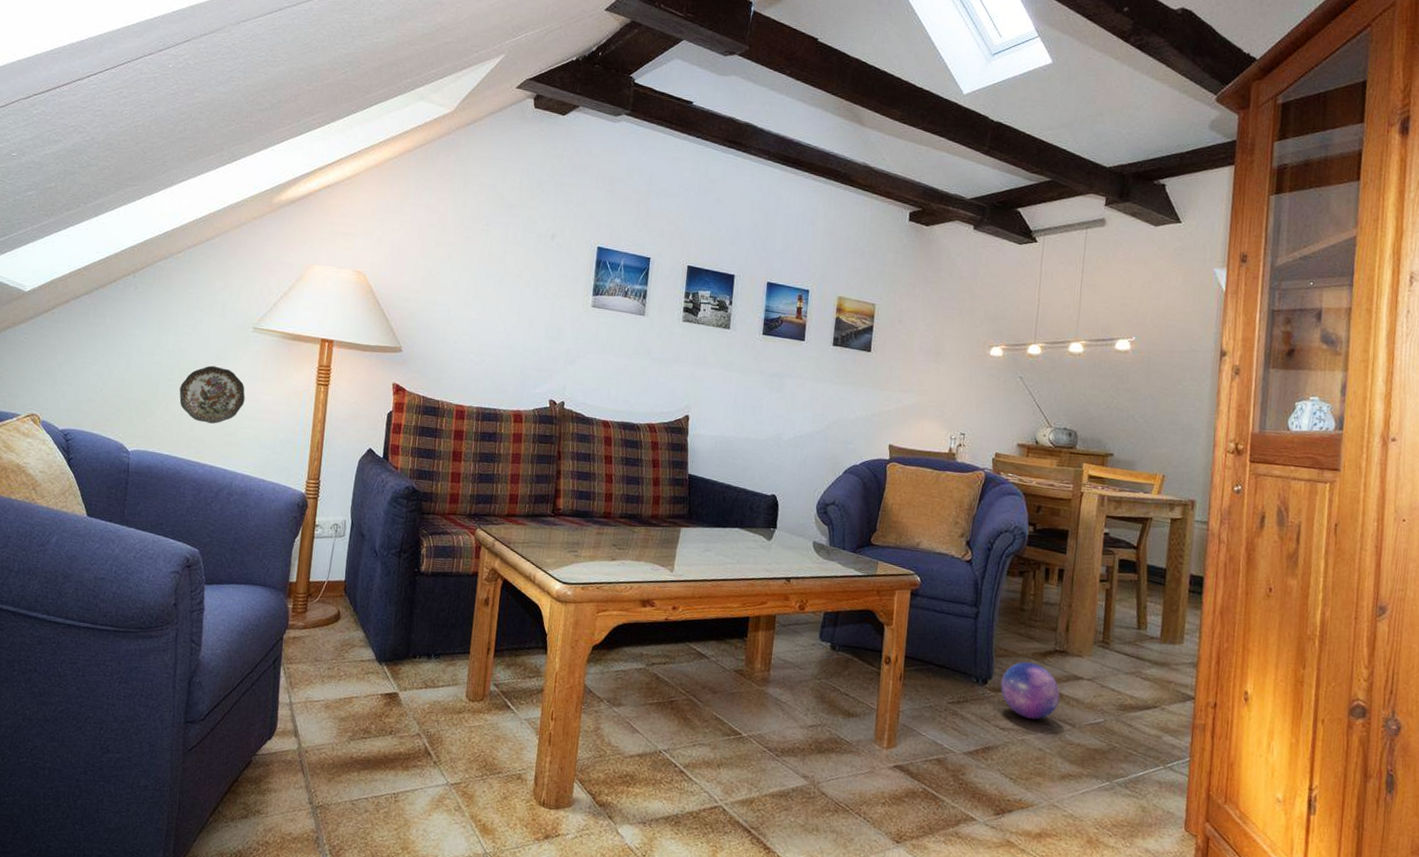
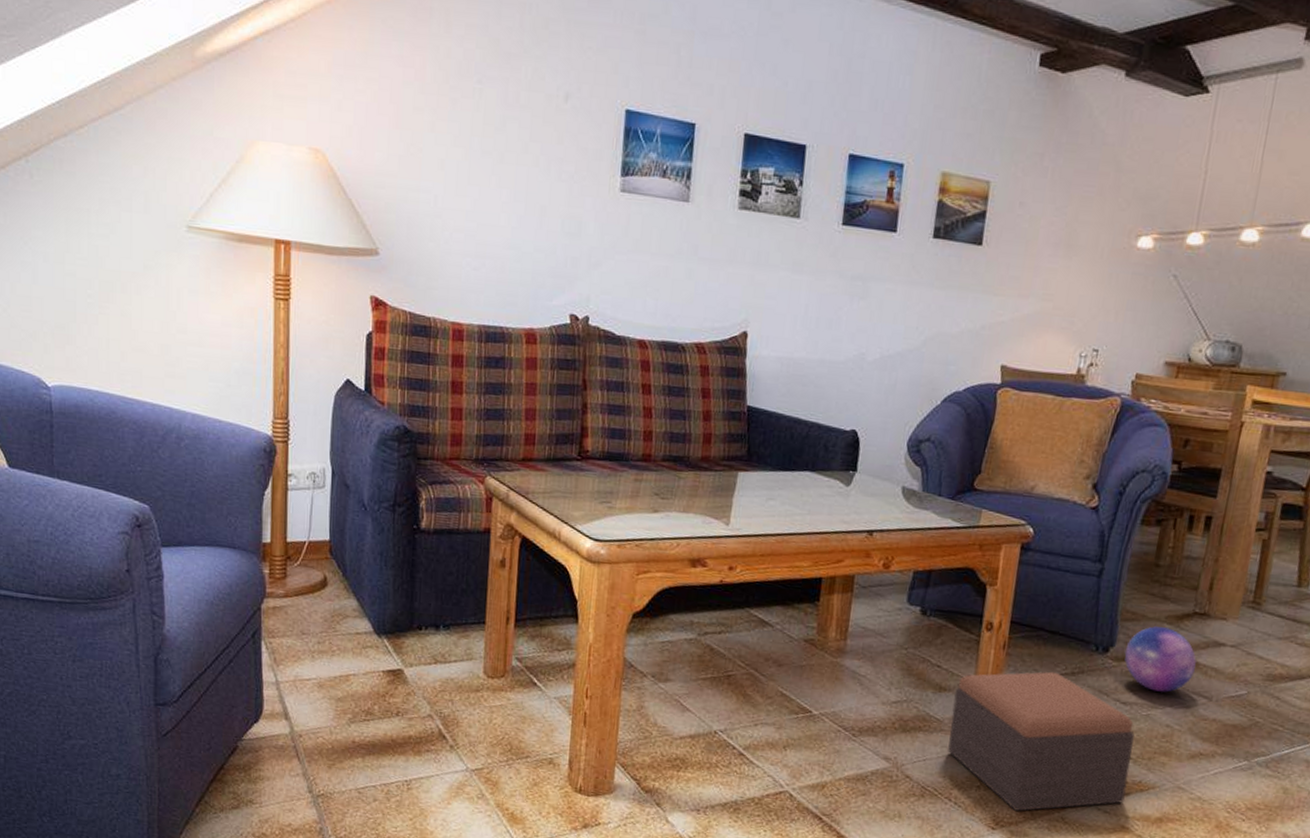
decorative plate: present [179,365,245,424] -> none [103,276,186,351]
footstool: none [857,700,1013,826] -> present [948,671,1135,811]

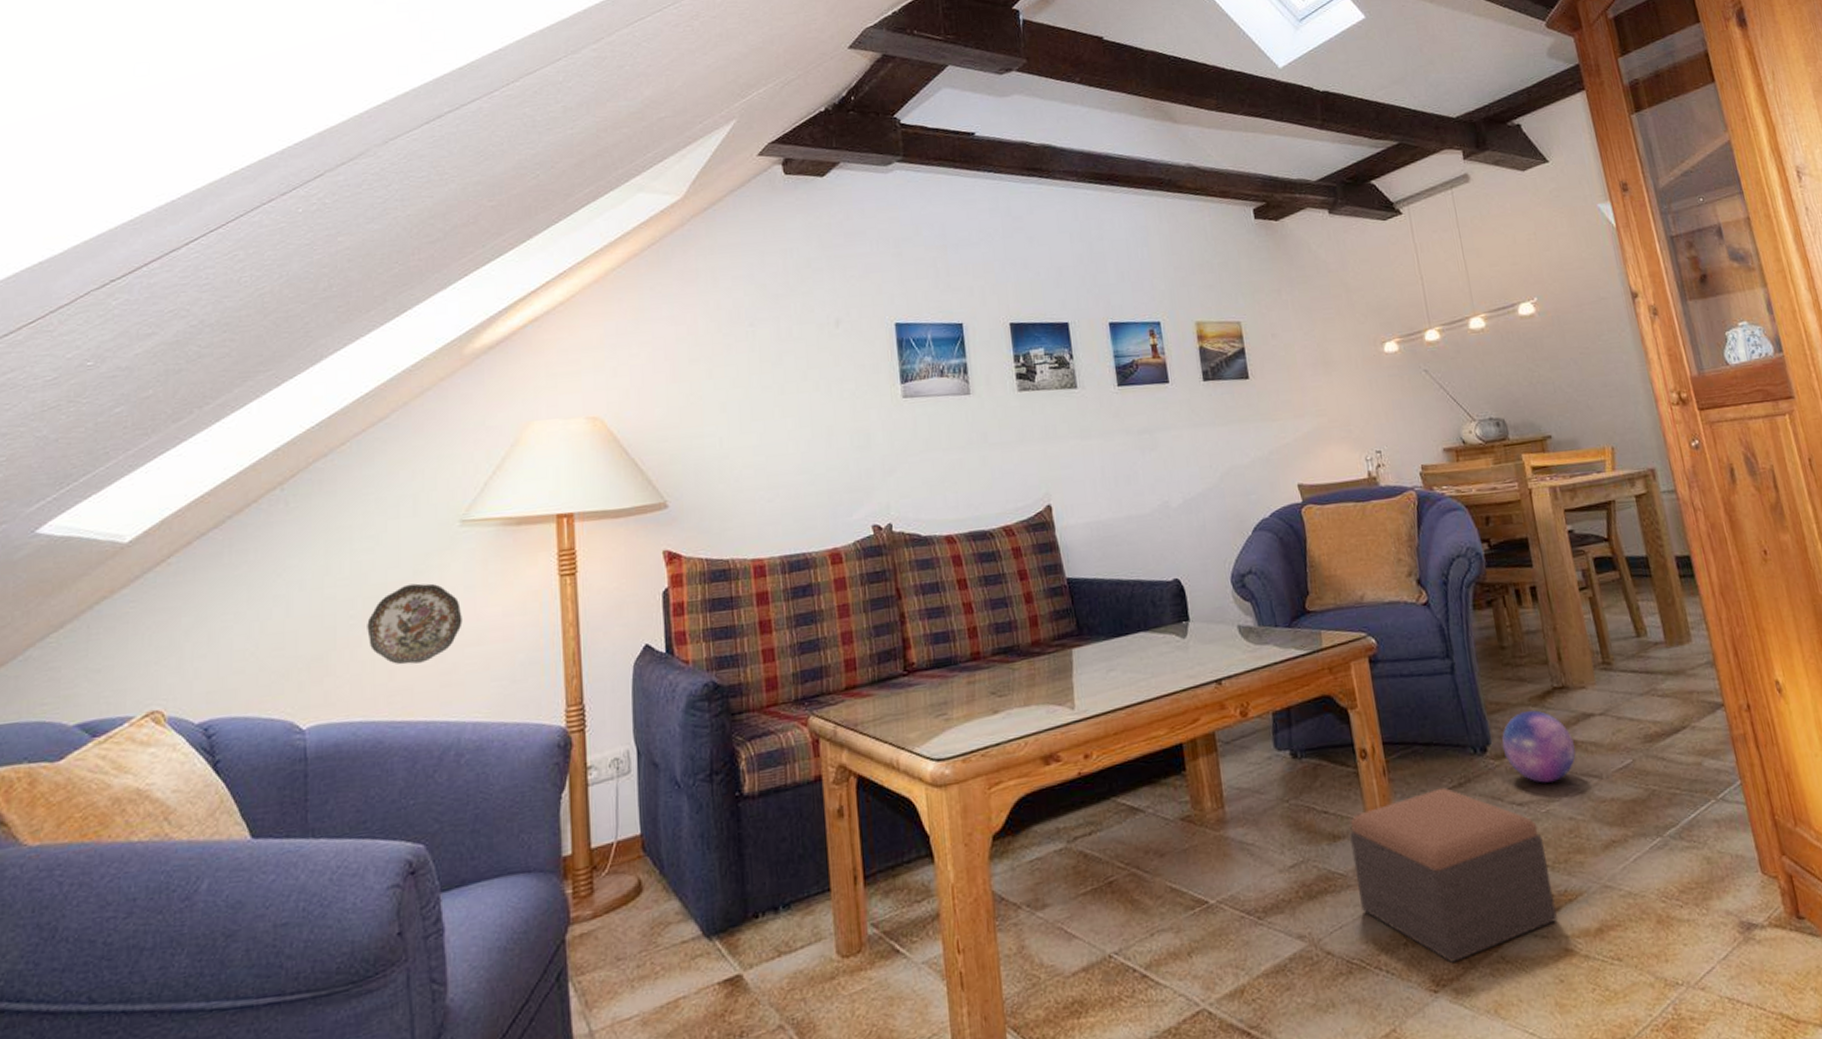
decorative plate: none [103,276,186,351] -> present [367,583,462,665]

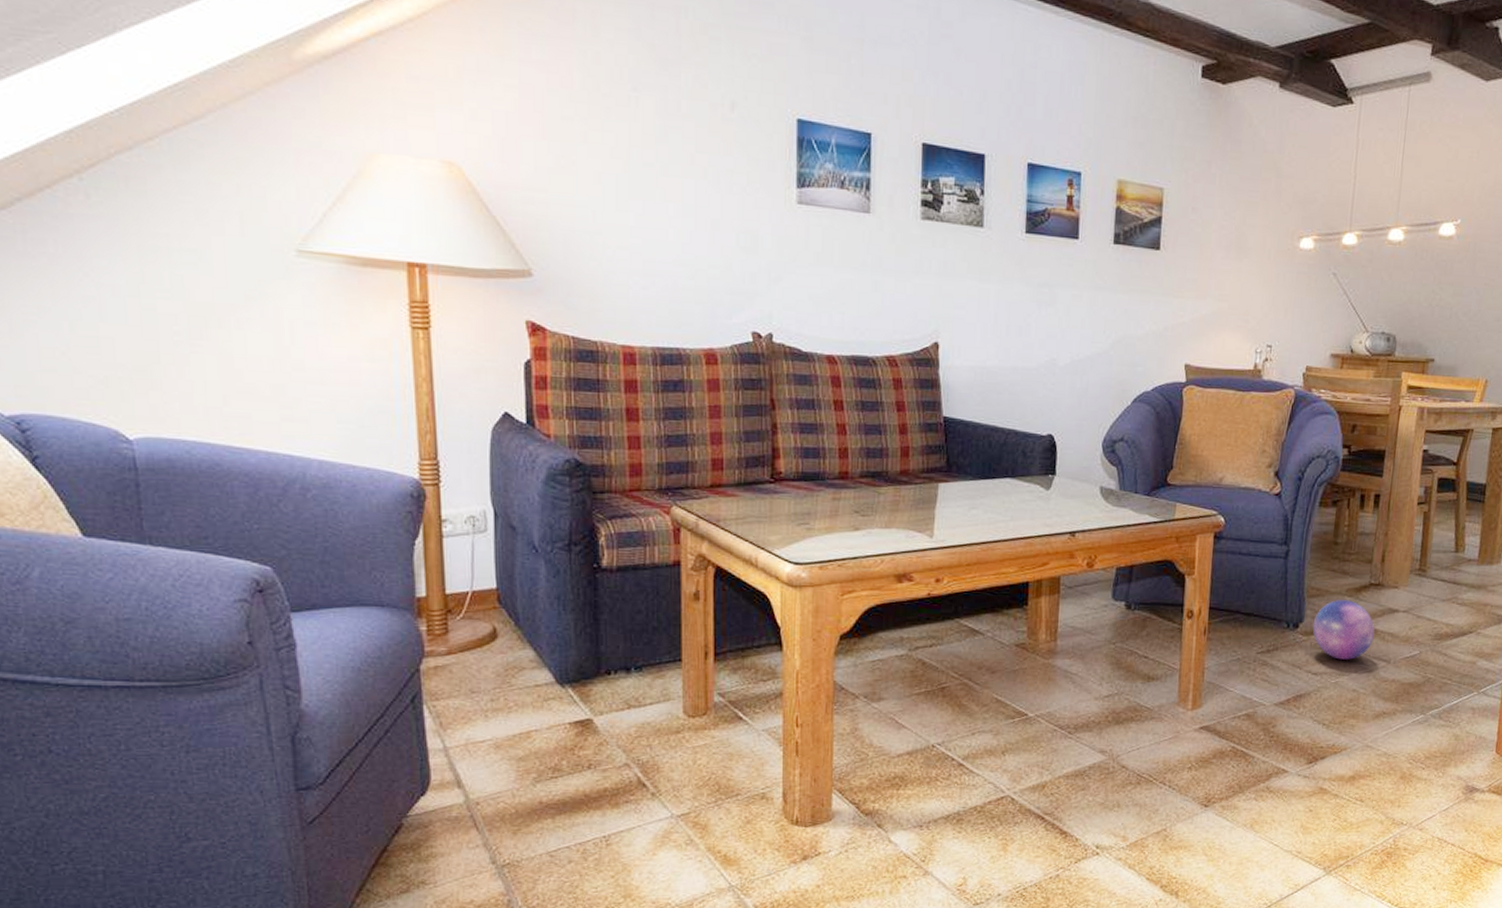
decorative plate: present [367,583,462,665] -> none [194,309,303,393]
footstool: present [1349,787,1557,963] -> none [1159,651,1326,786]

